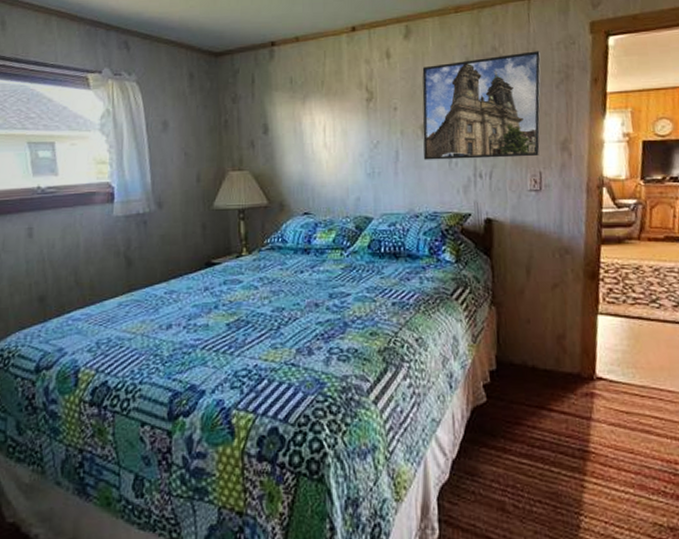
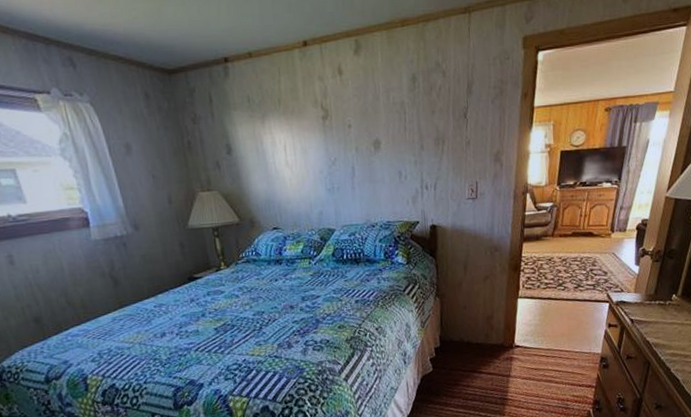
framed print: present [422,51,541,160] -> none [372,66,479,175]

